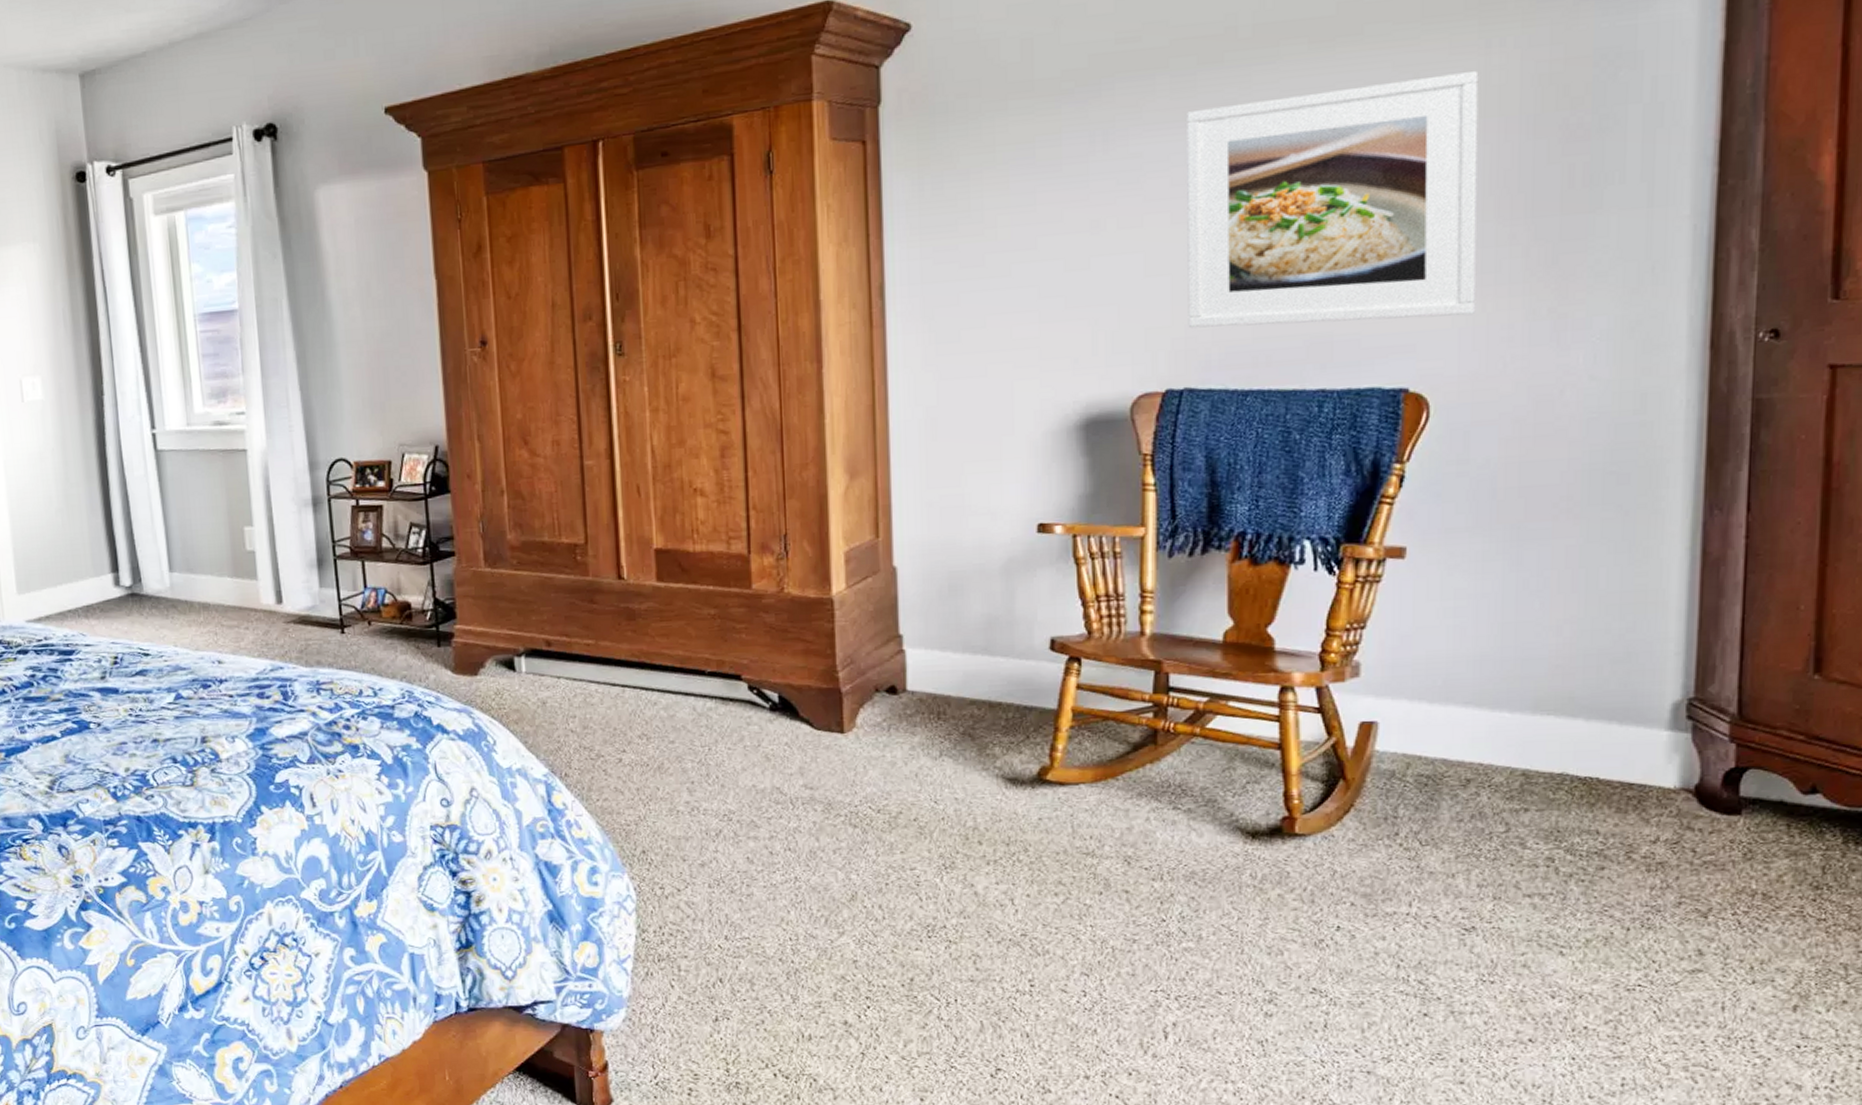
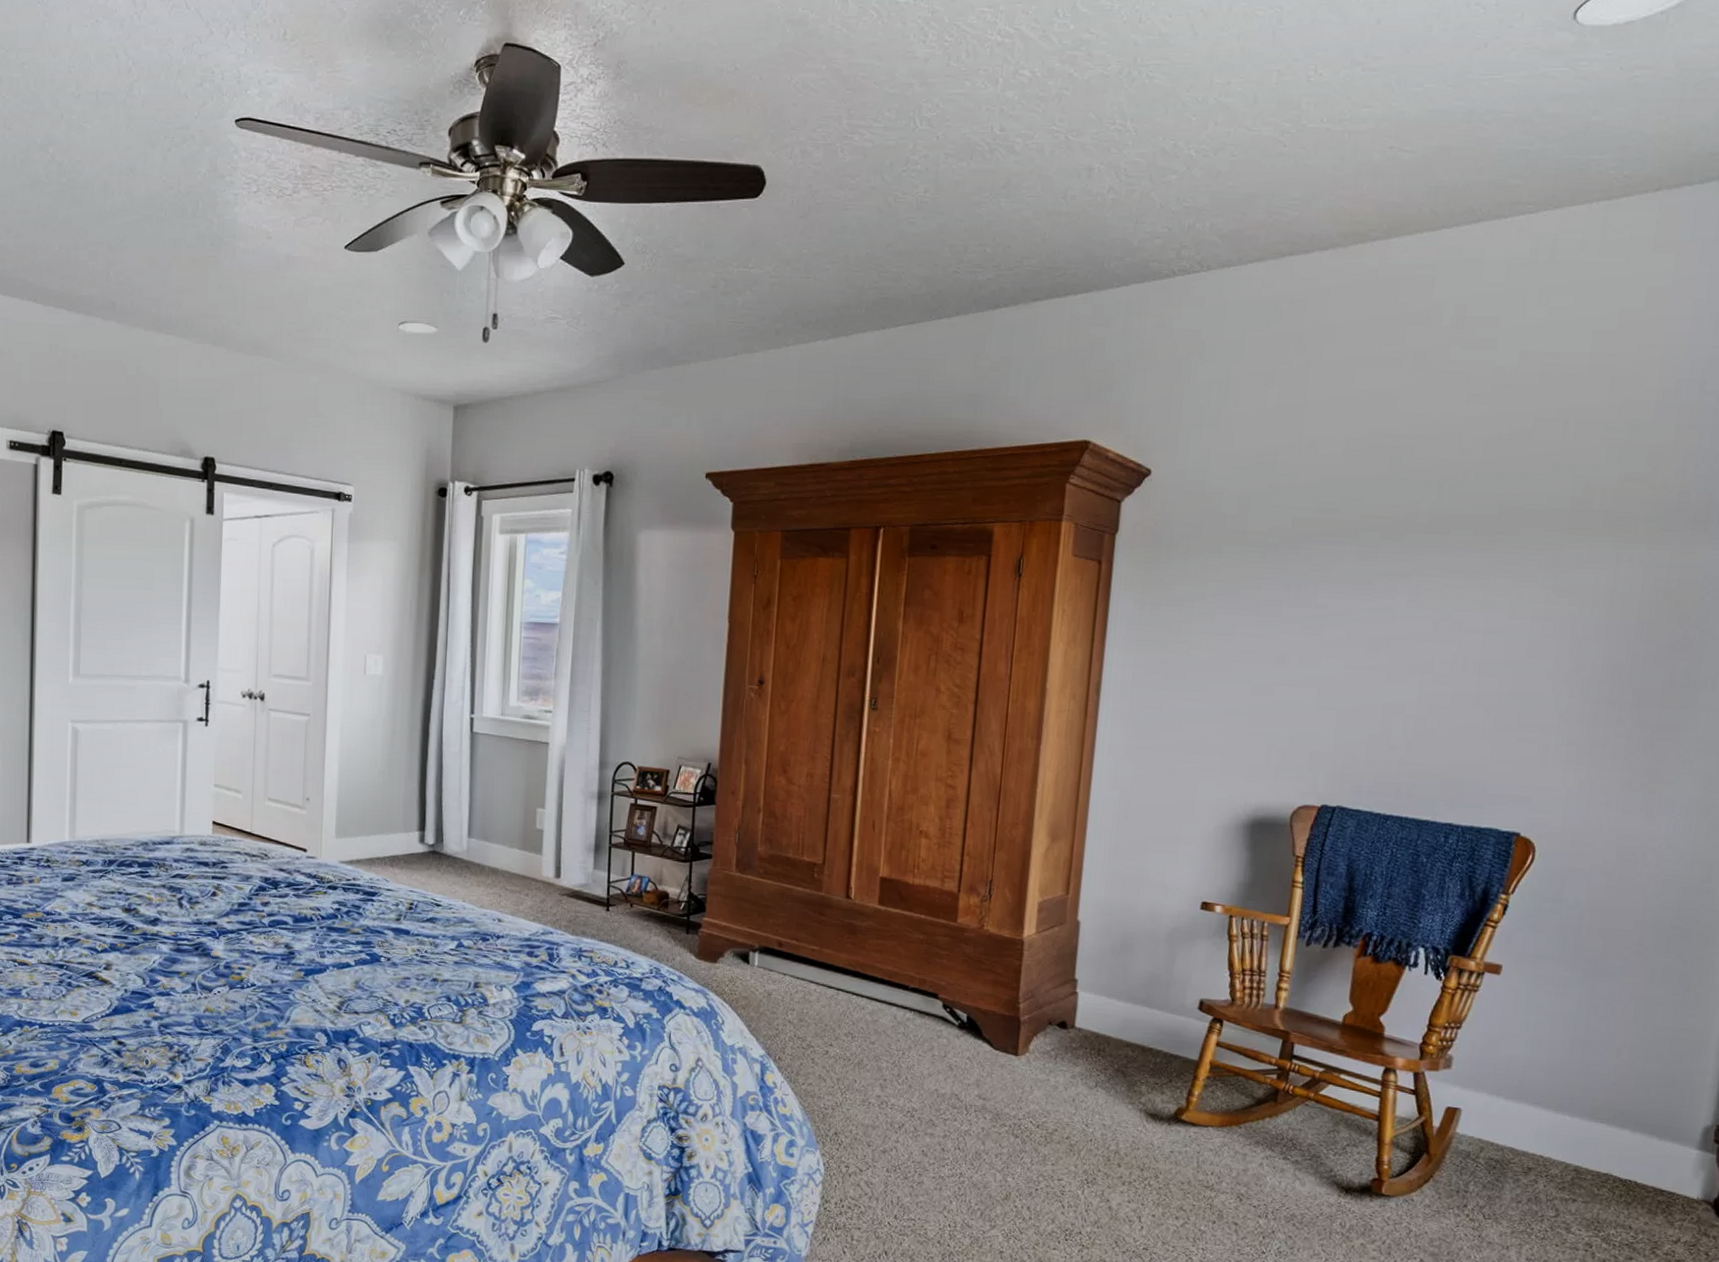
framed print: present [1187,71,1479,329] -> none [1346,576,1608,780]

